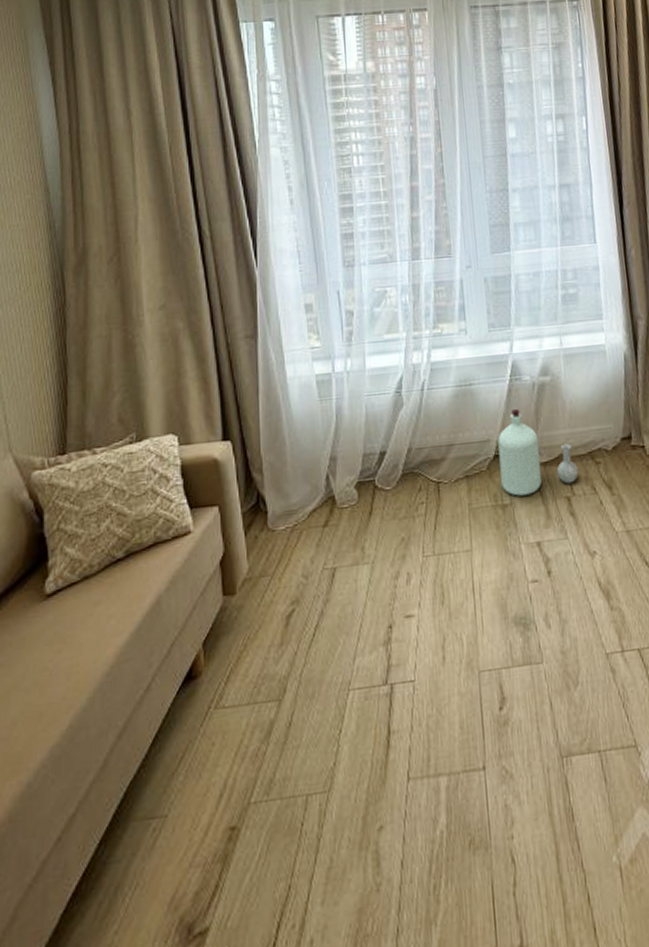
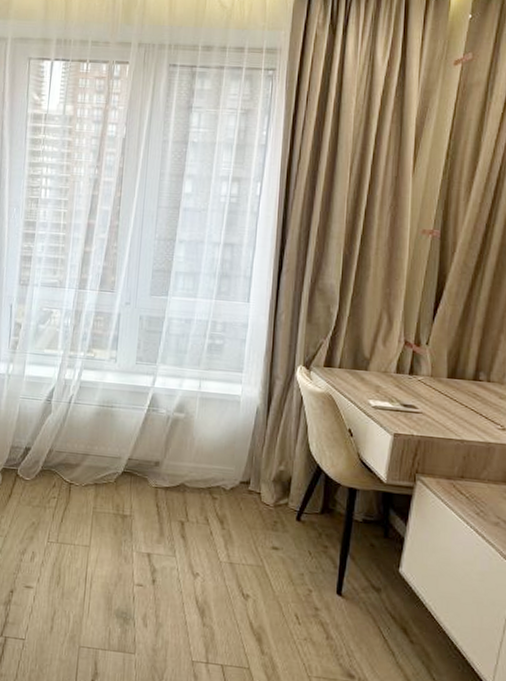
bottle: present [498,409,579,496] -> none [125,436,196,512]

